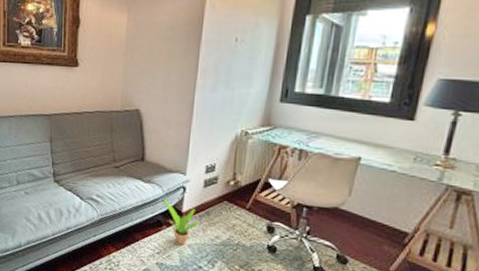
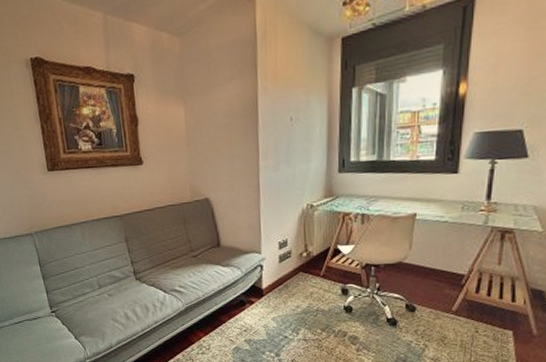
potted plant: present [162,199,200,245] -> none [242,279,280,320]

